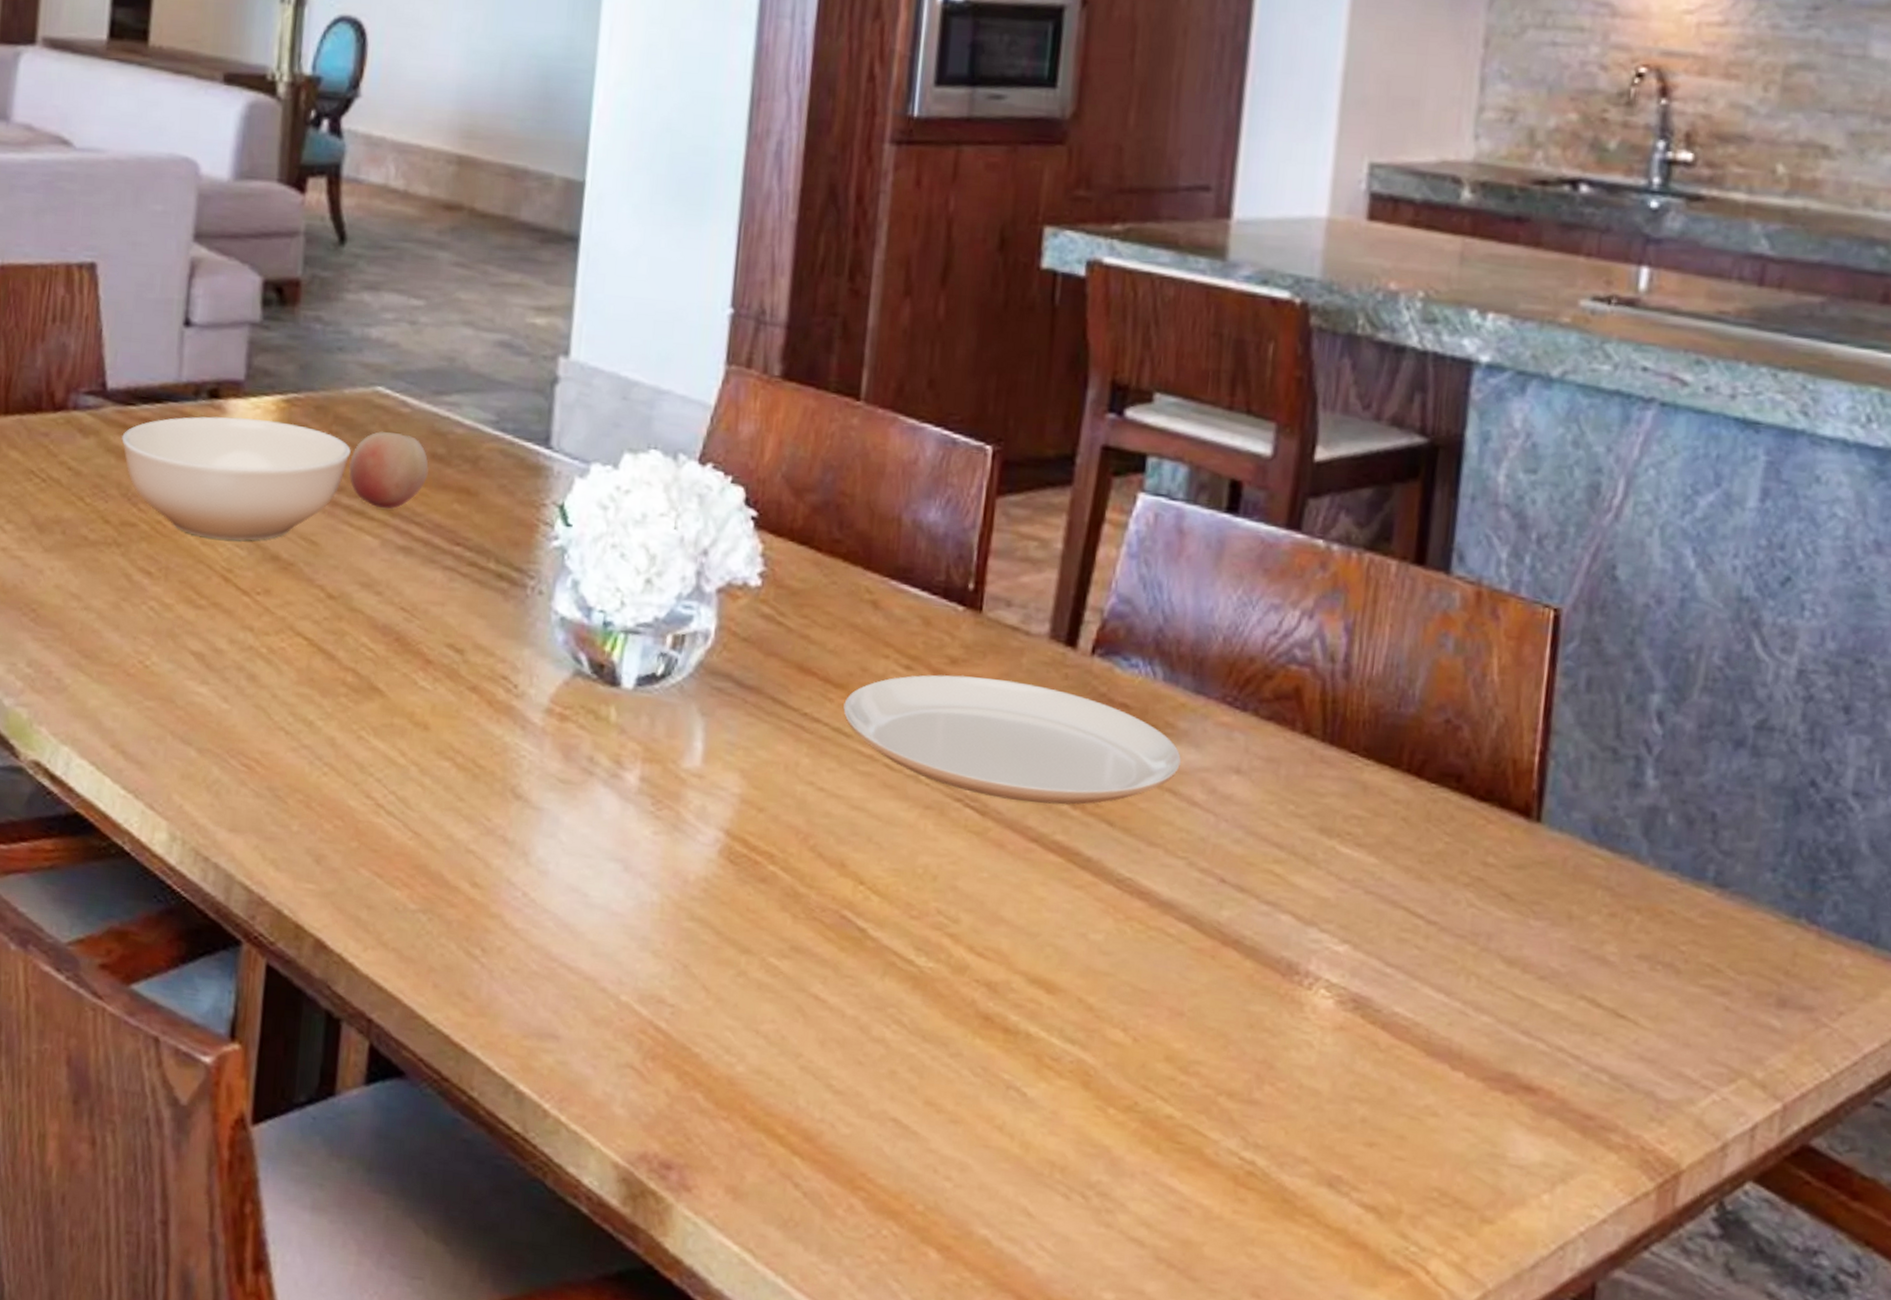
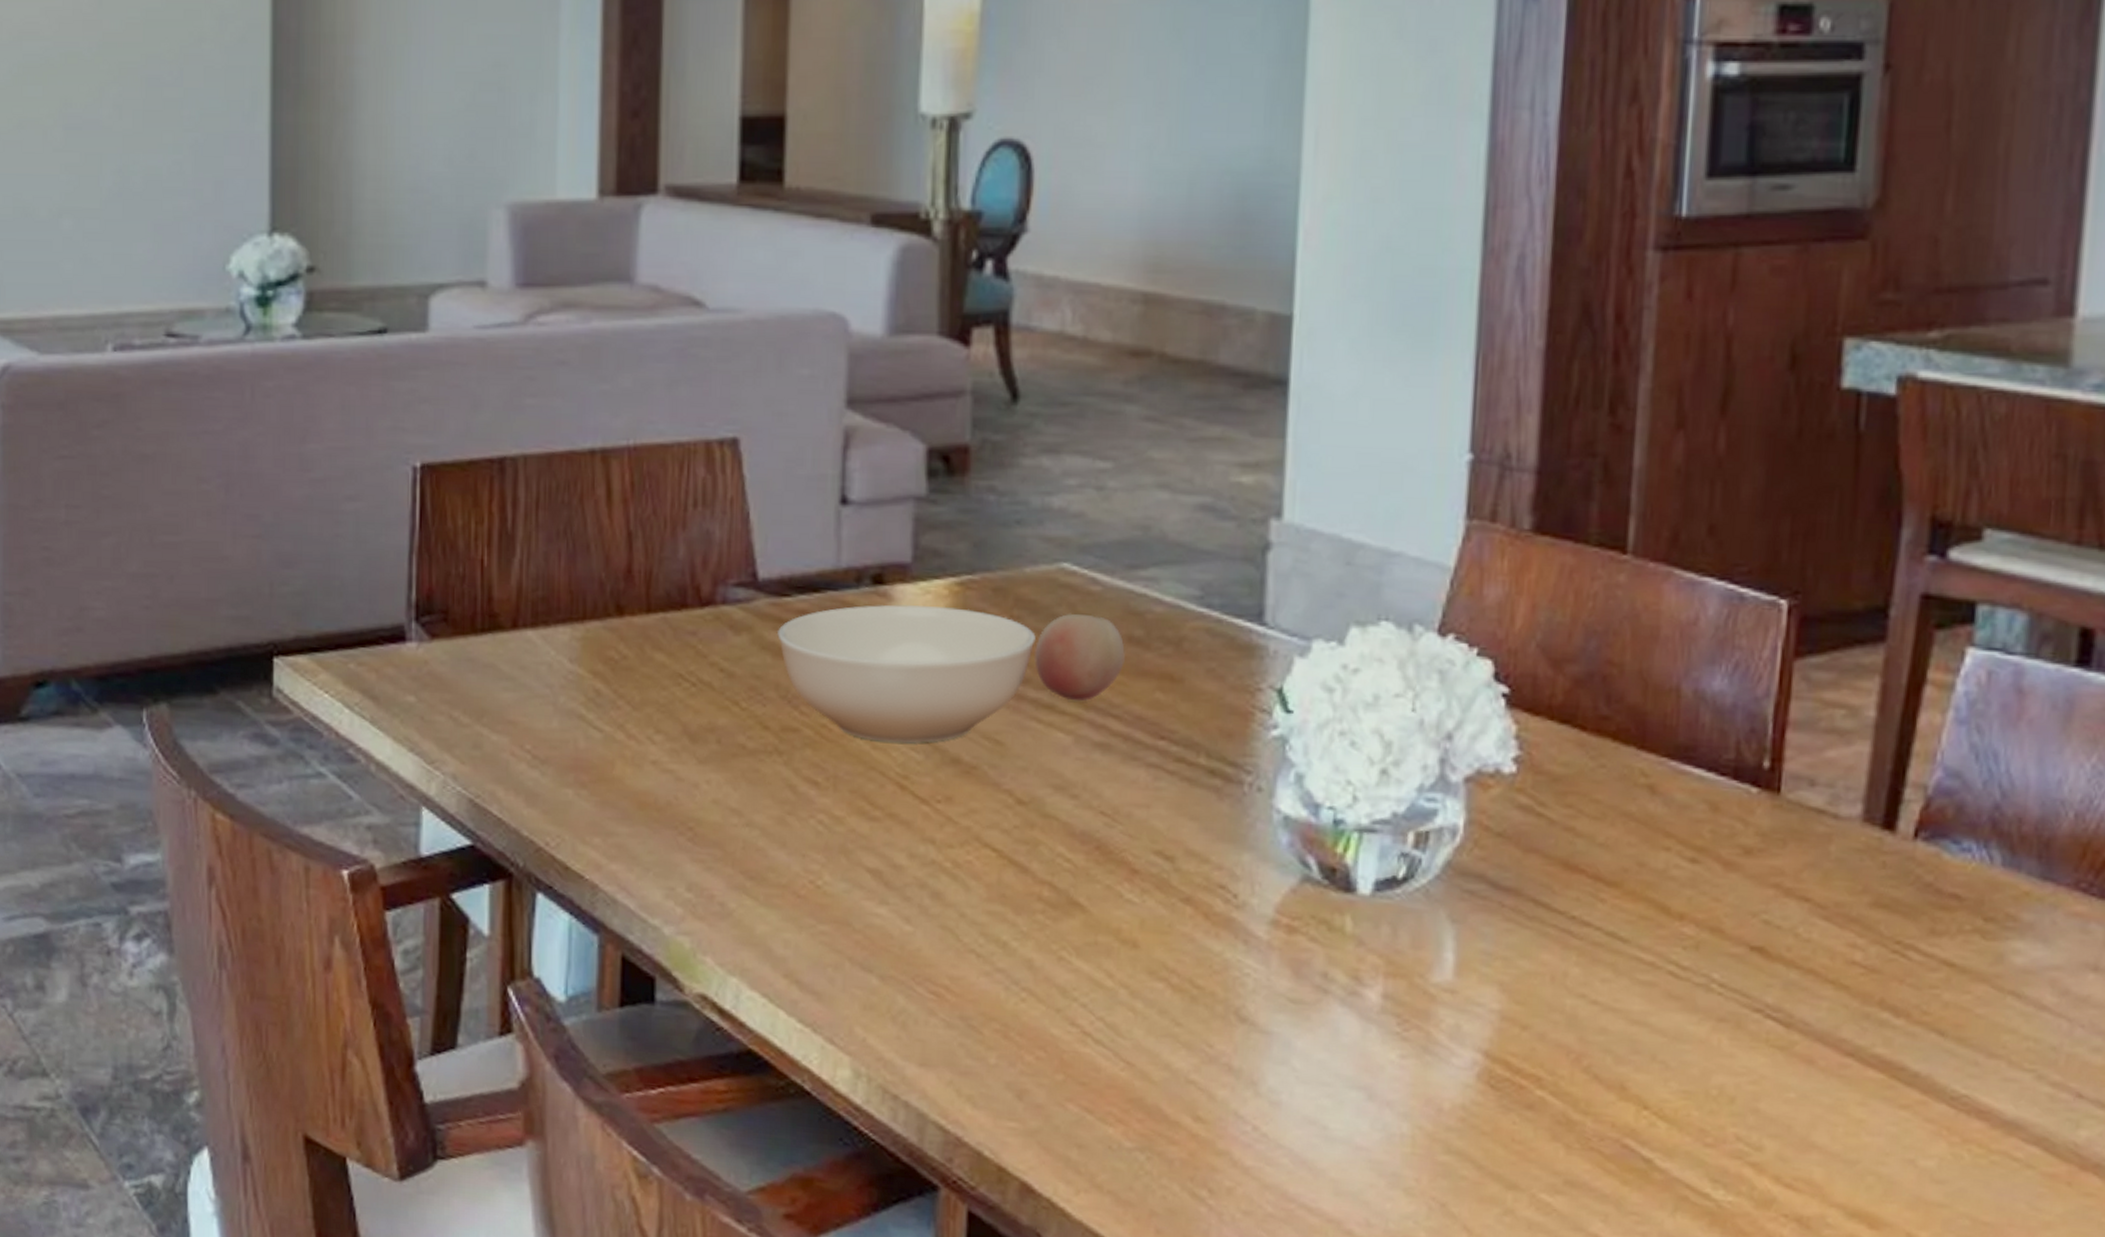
plate: present [843,674,1181,805] -> none [1618,867,2026,1013]

